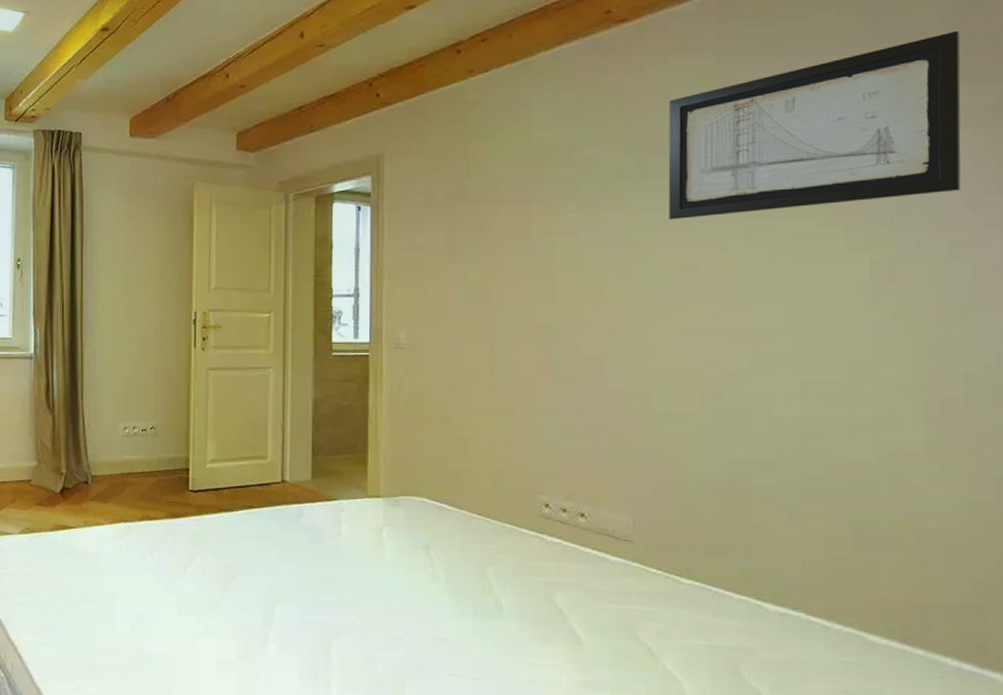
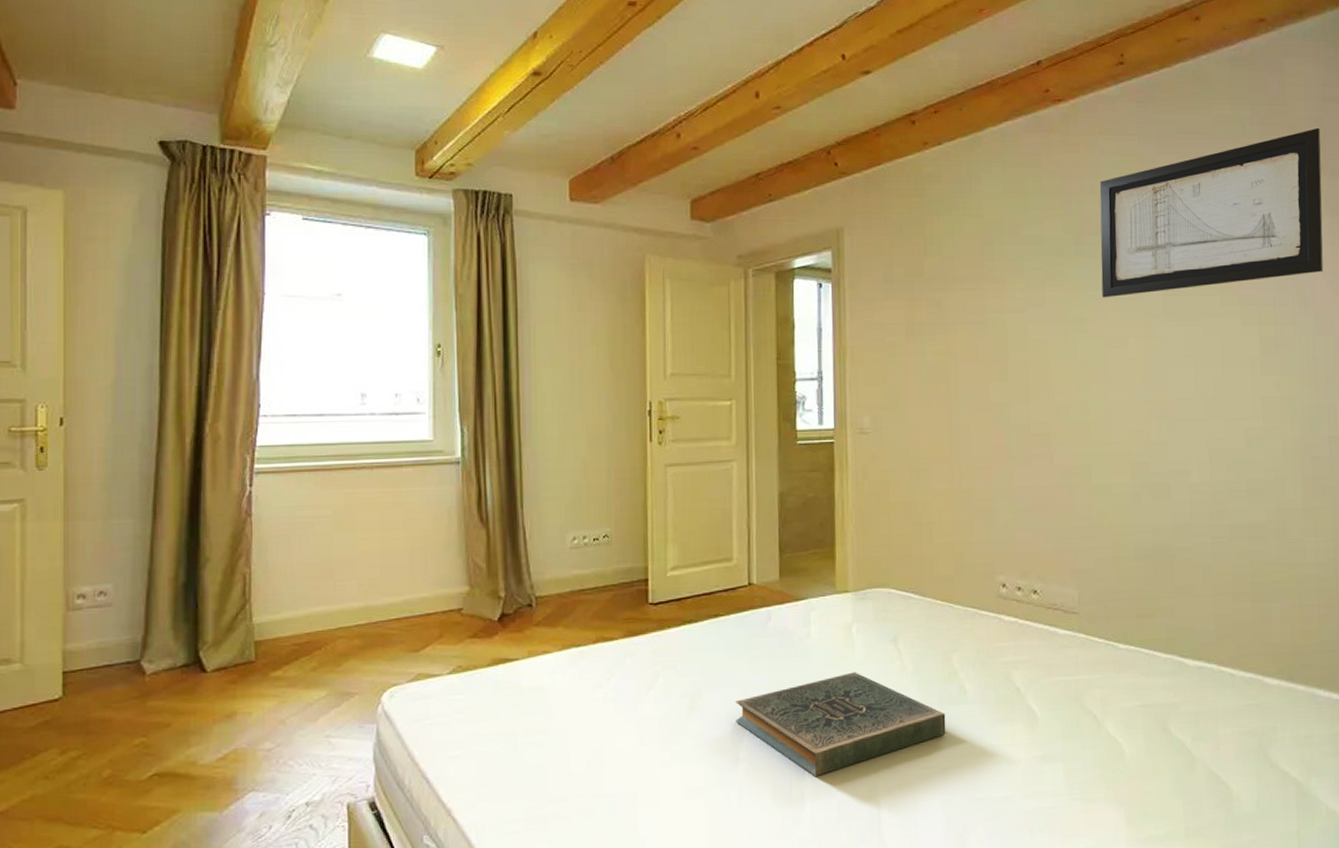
book: none [265,573,479,667] -> present [734,672,946,776]

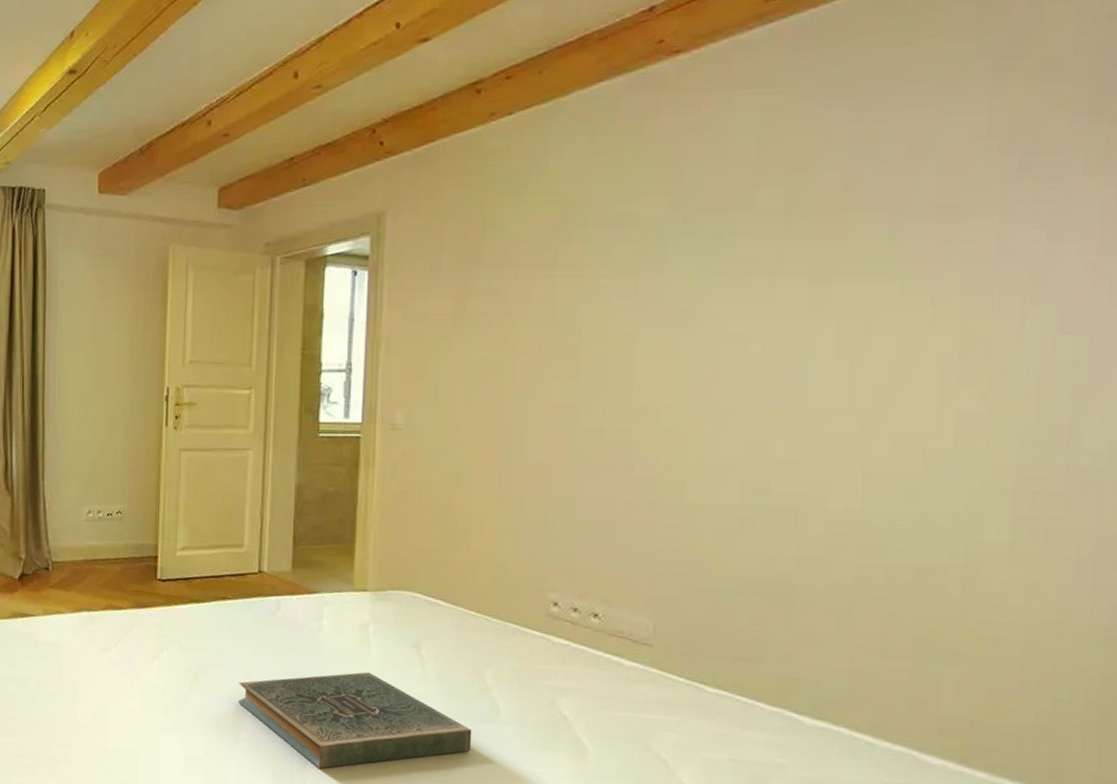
wall art: present [1099,127,1323,298] -> none [719,56,1100,286]

